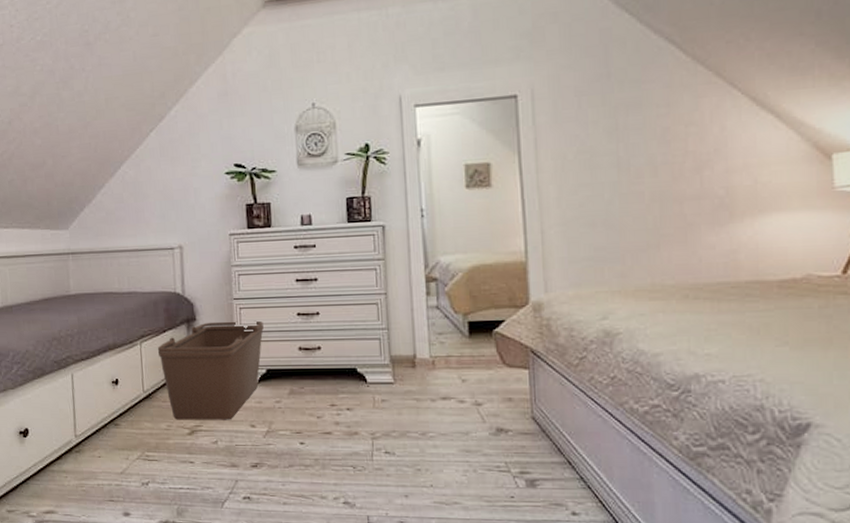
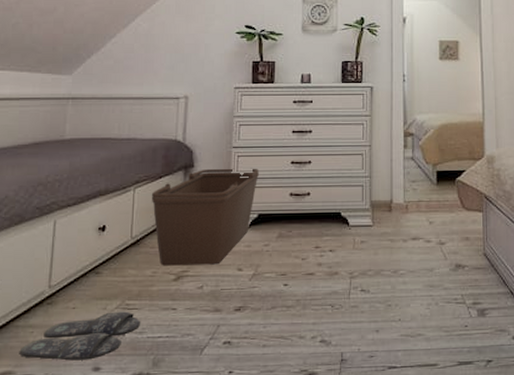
slippers: none [57,462,161,505] -> present [19,311,140,361]

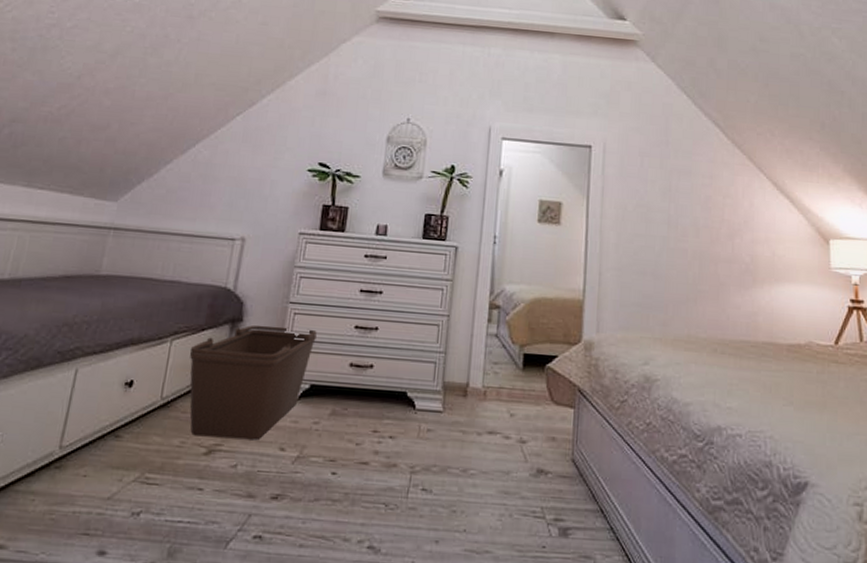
slippers: present [19,311,140,361] -> none [15,485,160,541]

